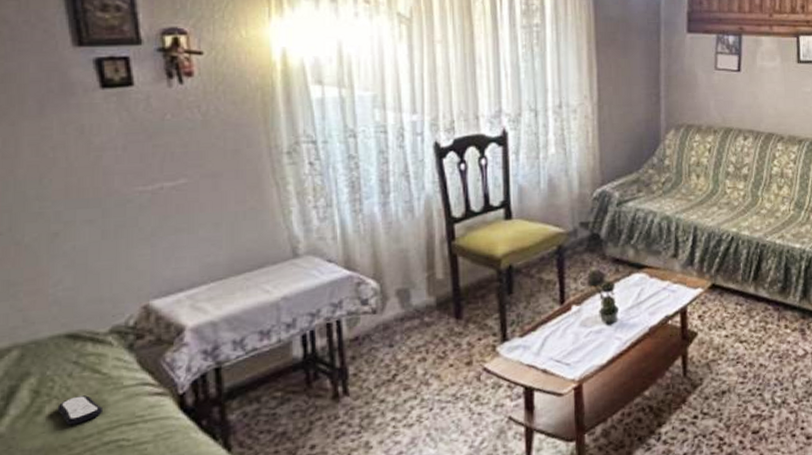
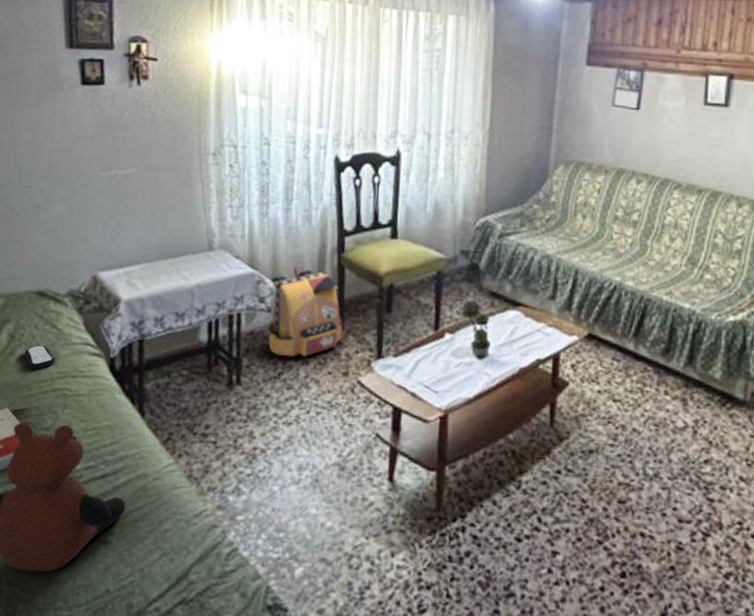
backpack: none [372,258,461,358] -> present [268,264,343,357]

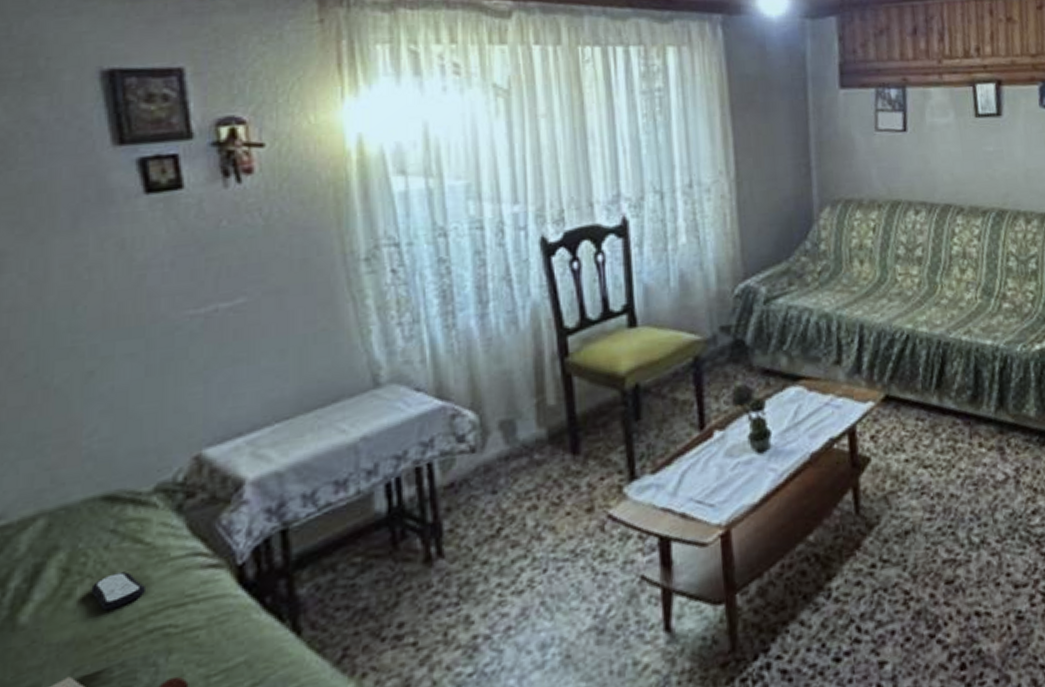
backpack: present [268,264,343,357] -> none [470,382,579,508]

